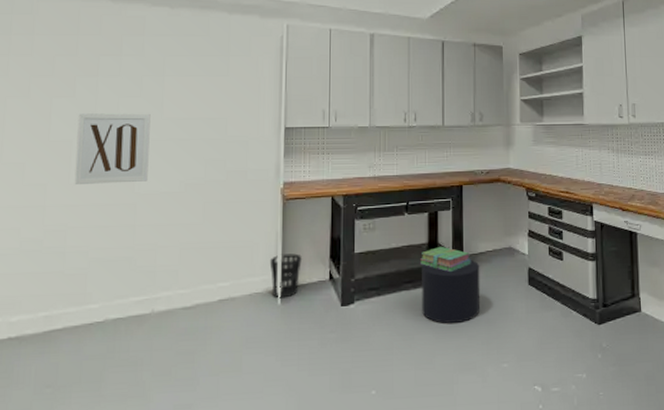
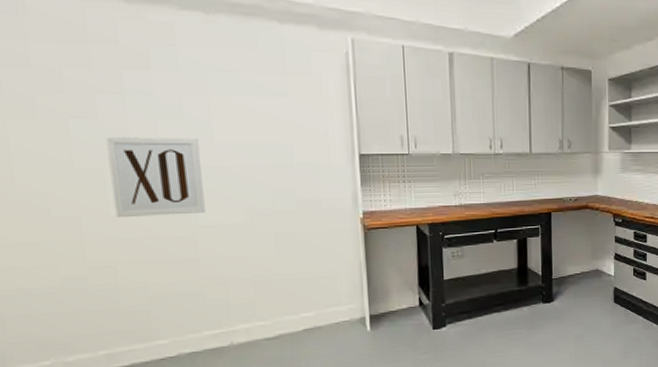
wastebasket: present [269,253,302,299] -> none [355,282,389,325]
stack of books: present [419,246,471,273] -> none [509,270,560,295]
stool: present [422,260,481,323] -> none [512,282,569,340]

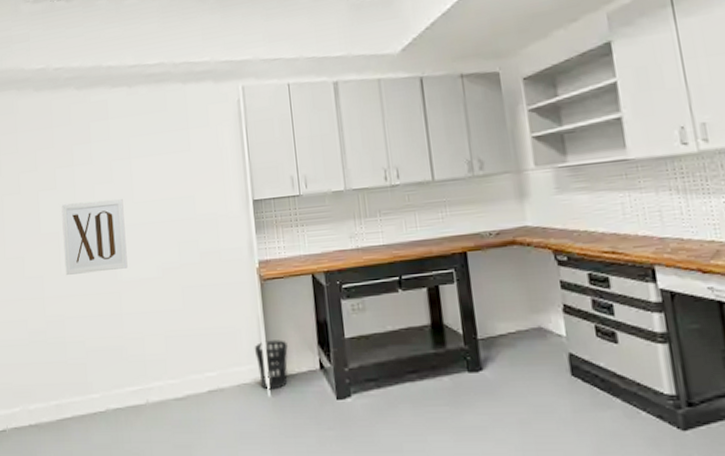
wastebasket: none [355,282,389,325] -> present [254,340,288,390]

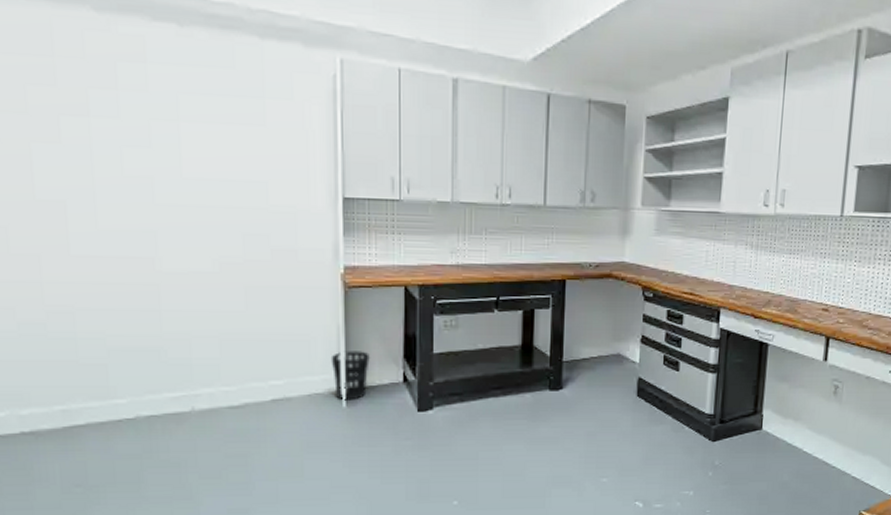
wall art: present [61,199,128,275] -> none [69,166,171,258]

